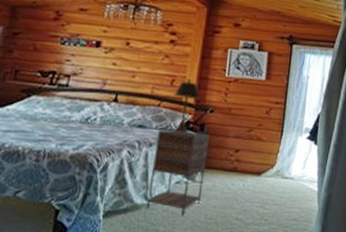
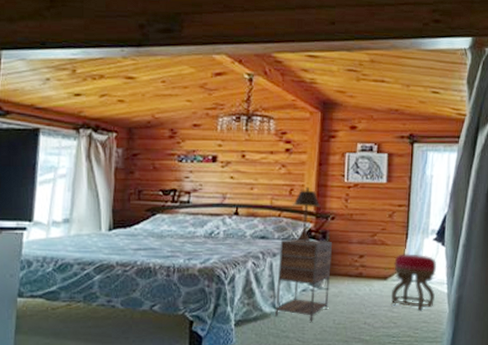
stool: none [263,150,308,208] -> present [391,254,436,311]

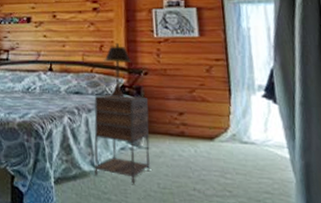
stool: present [391,254,436,311] -> none [219,112,275,179]

